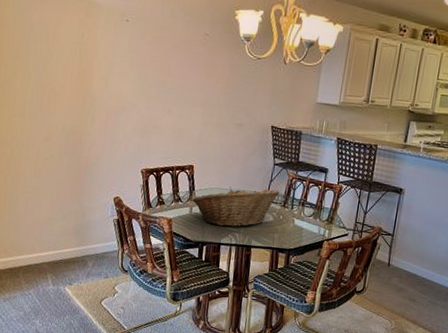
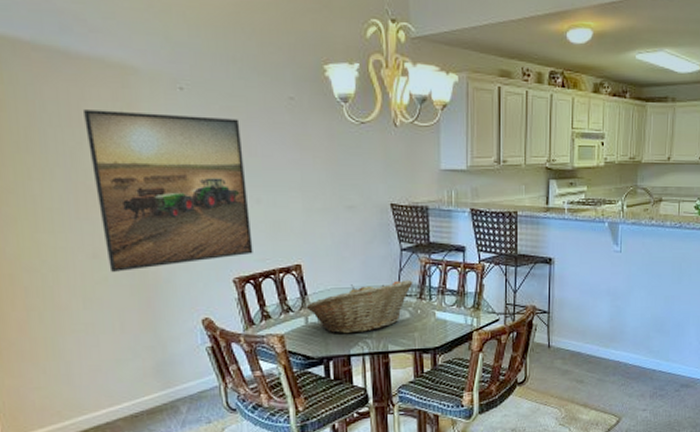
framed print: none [56,31,165,153] -> present [84,110,253,272]

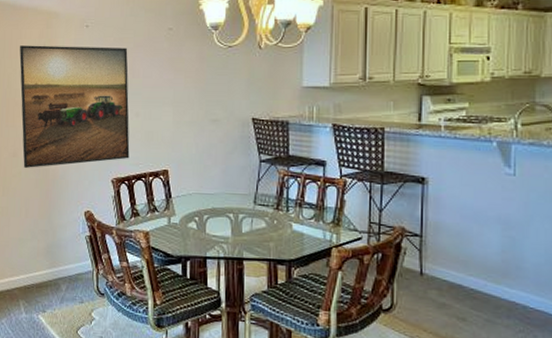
fruit basket: present [306,280,413,334] -> none [170,190,271,237]

